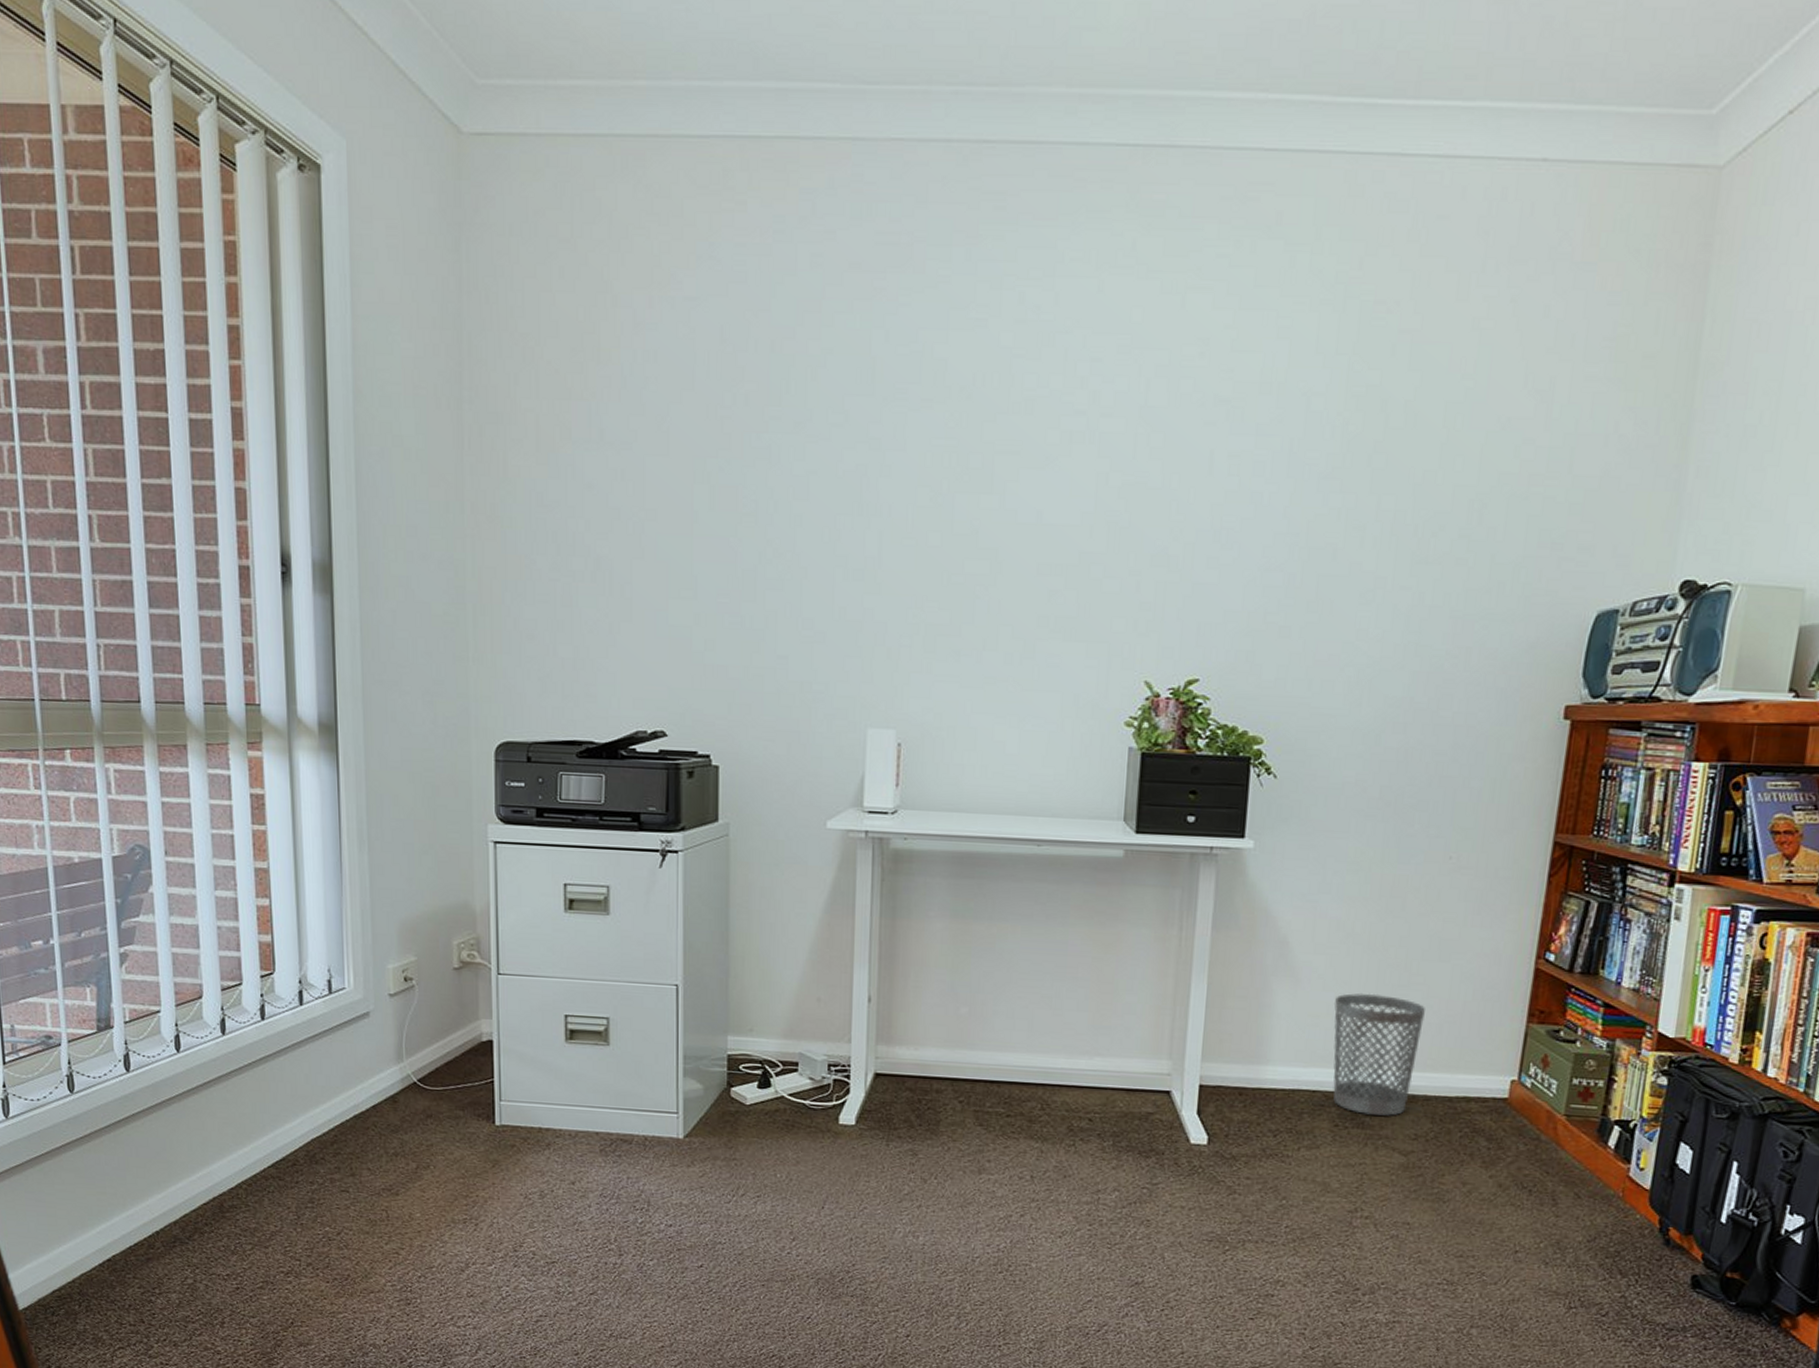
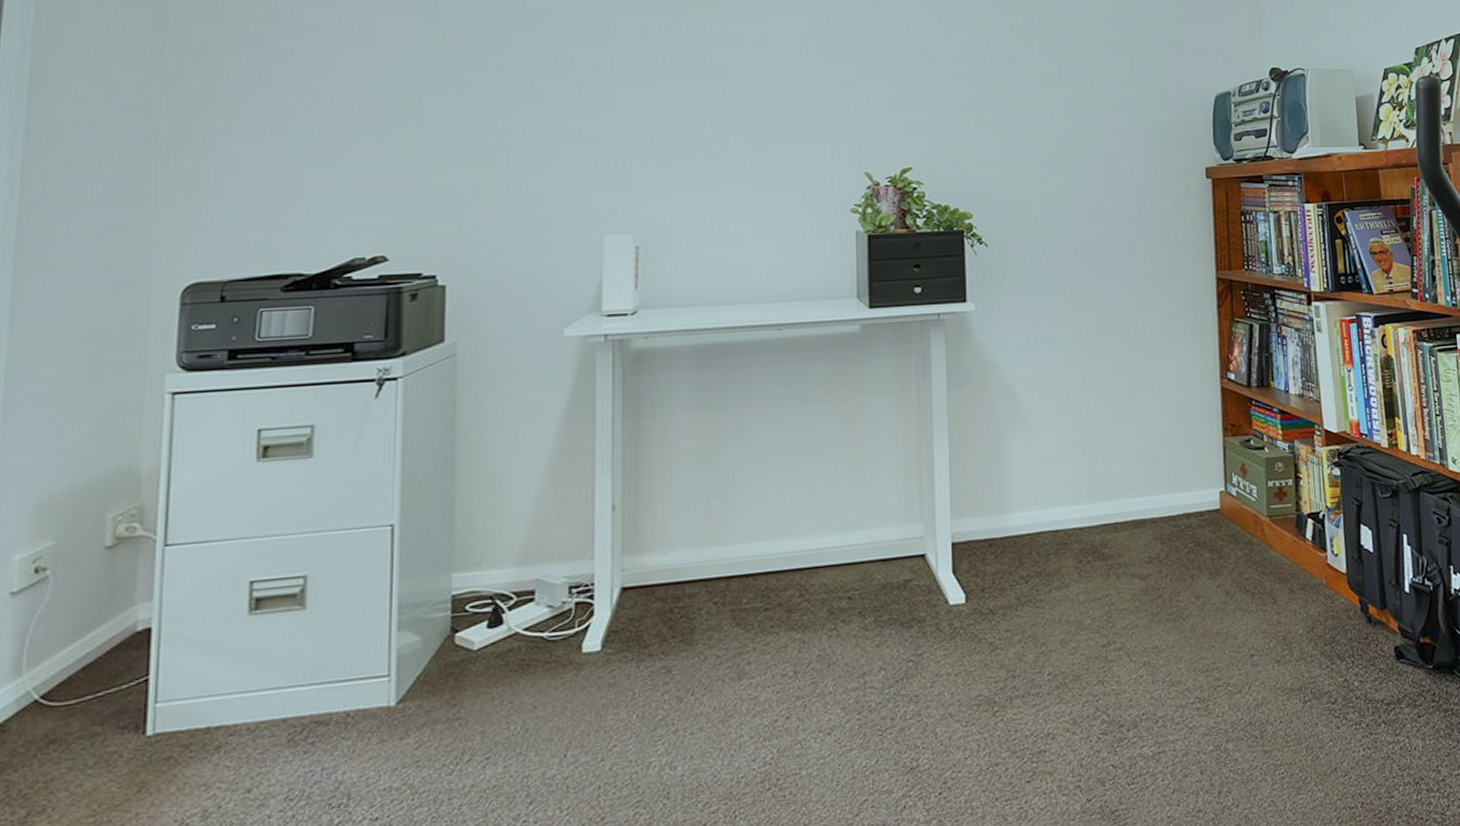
wastebasket: present [1333,992,1425,1116] -> none [1063,429,1140,546]

